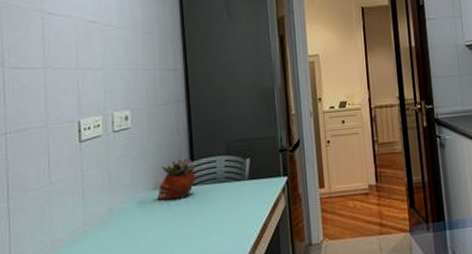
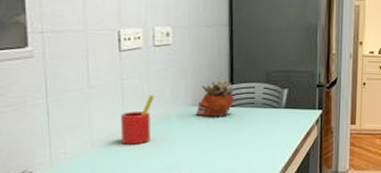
straw: none [81,183,115,242] -> present [120,95,155,145]

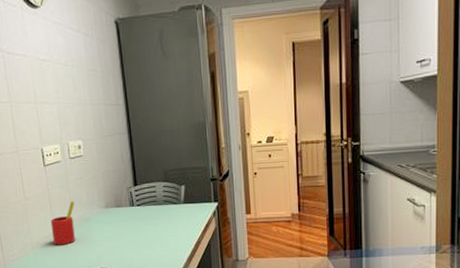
succulent planter: present [196,81,234,117] -> none [108,183,139,217]

